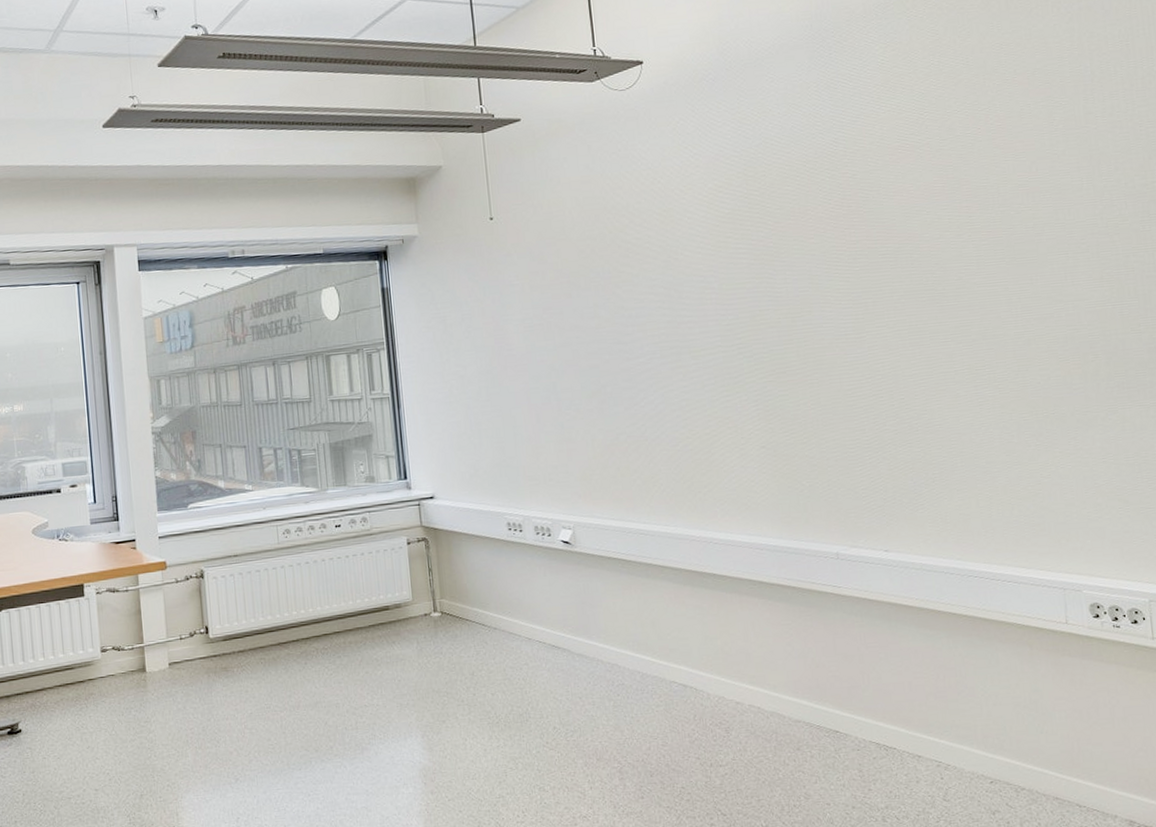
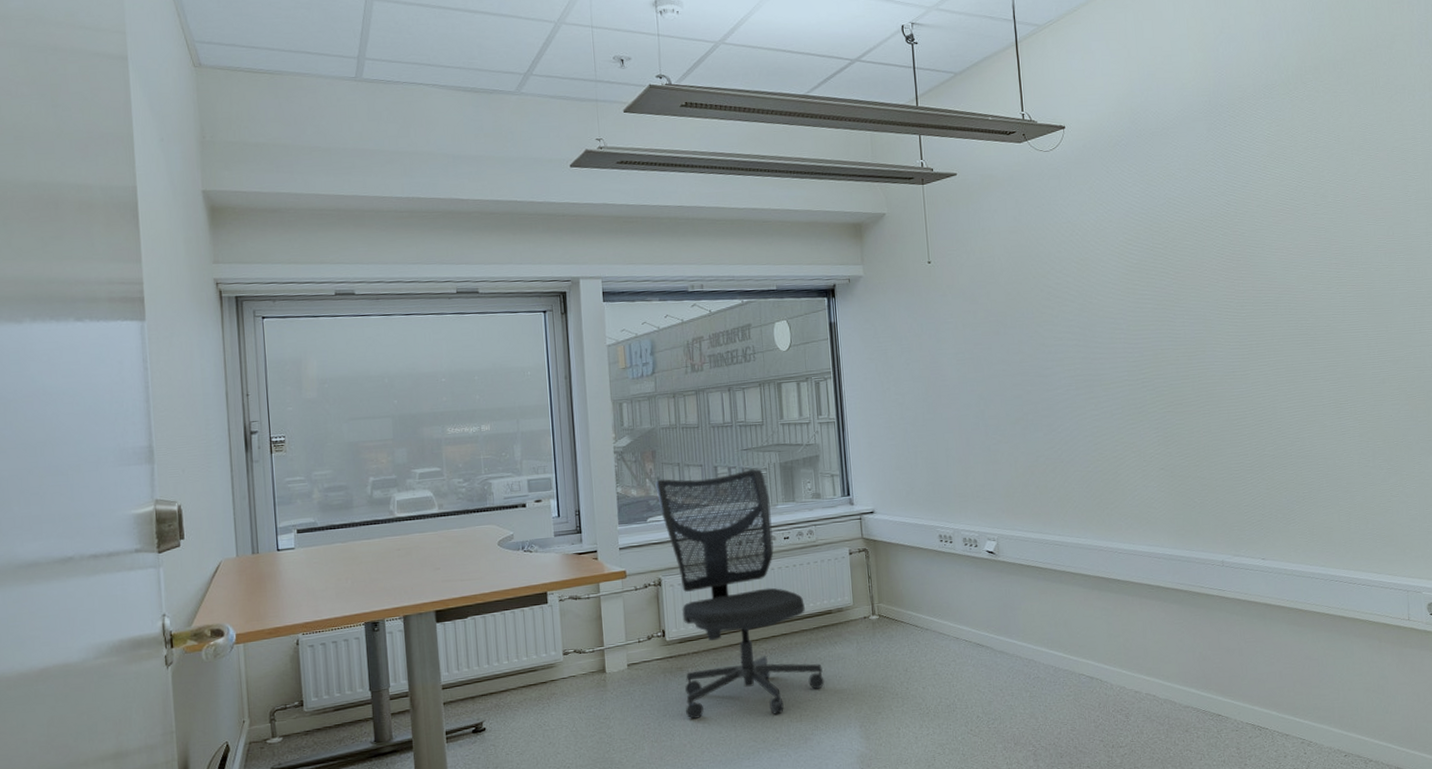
office chair: none [196,449,382,724] -> present [655,468,825,719]

